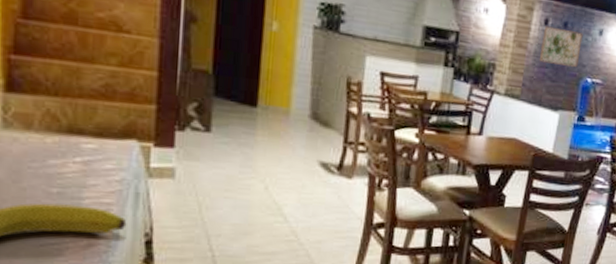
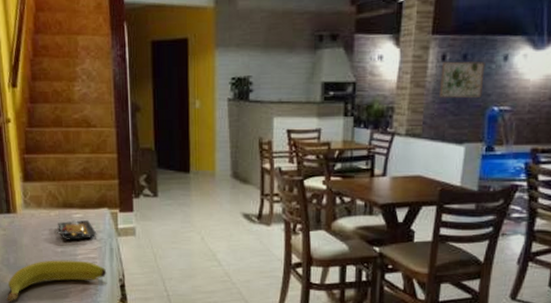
plate: none [50,150,117,179] -> present [55,219,97,240]

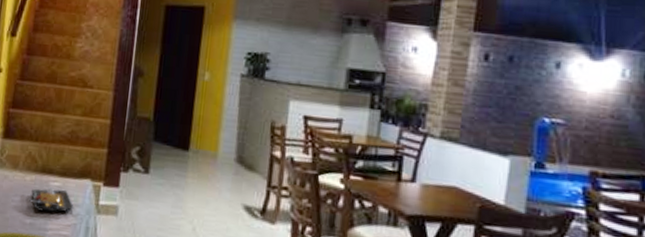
wall art: present [440,61,485,98] -> none [481,61,534,105]

